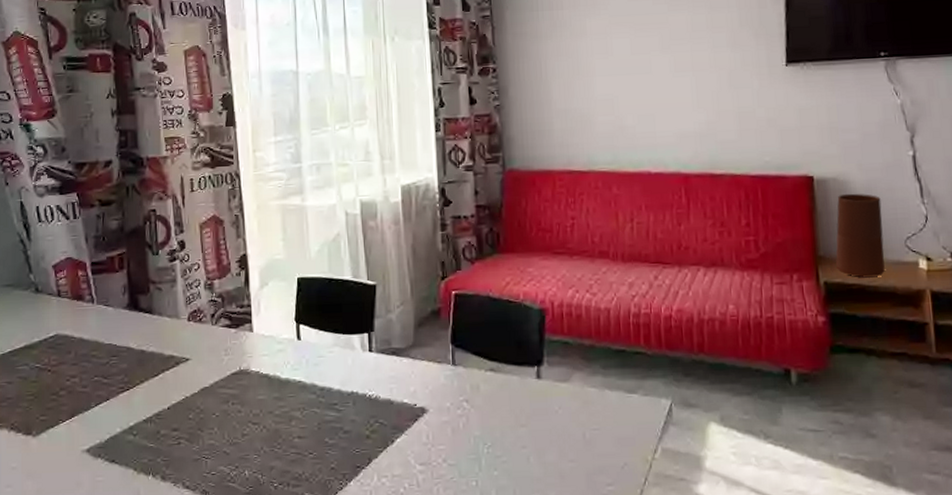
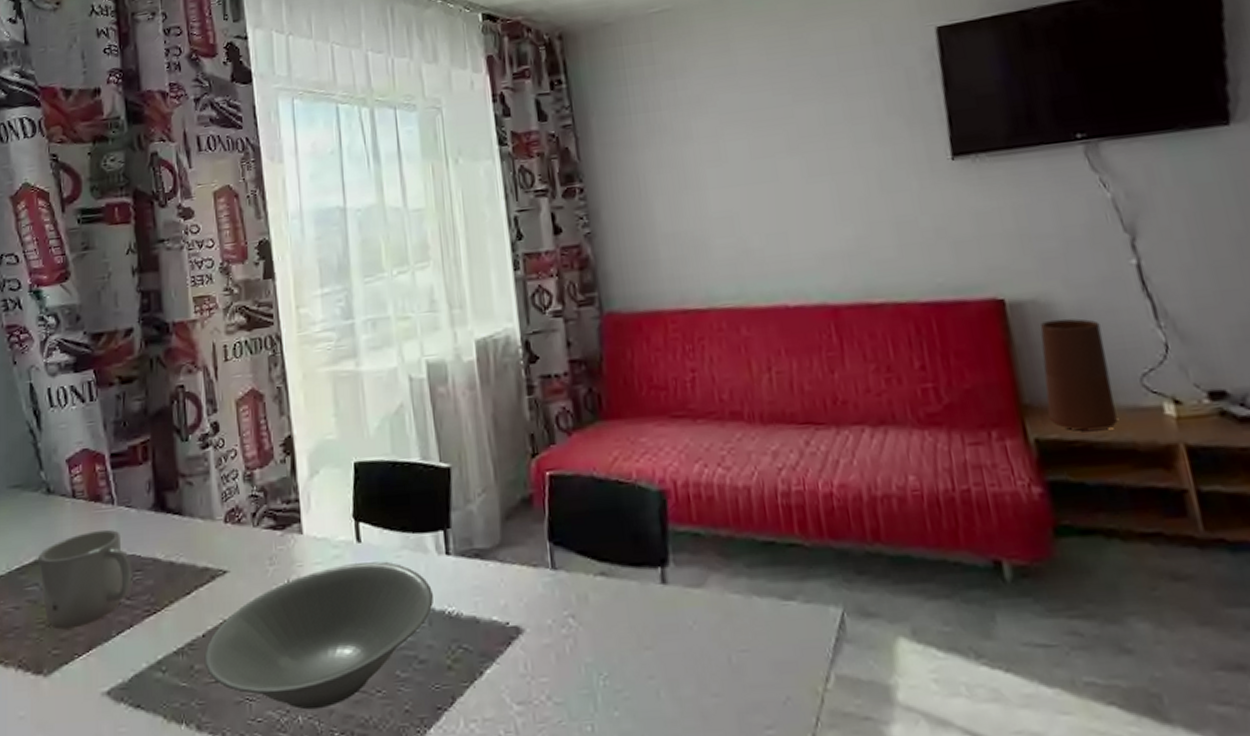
mug: none [28,323,109,401] -> present [38,529,133,630]
bowl: none [169,355,357,467] -> present [204,562,433,710]

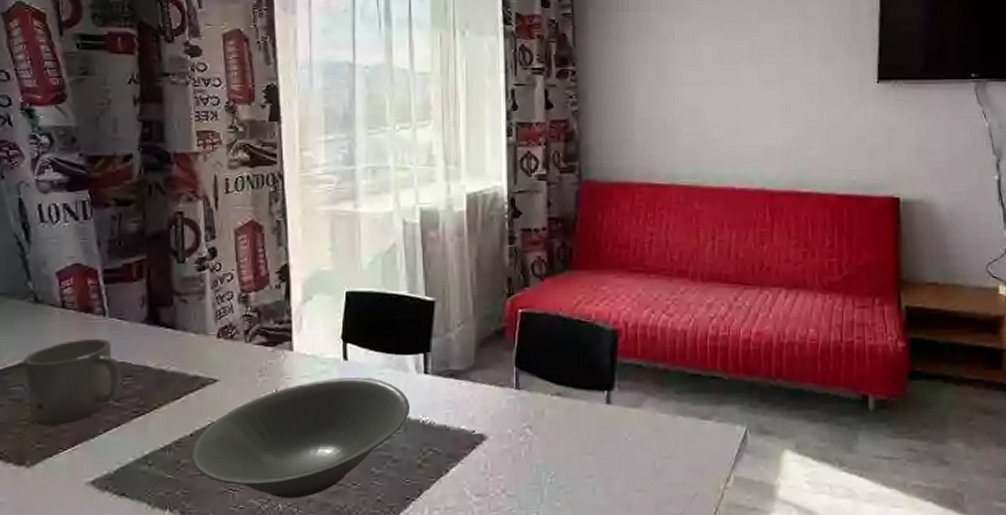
vase: present [1040,318,1118,432] -> none [918,216,966,303]

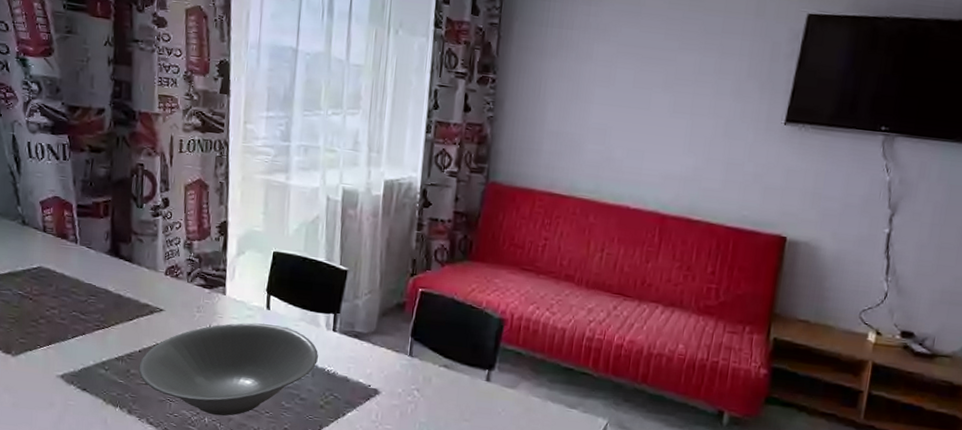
mug: present [23,338,122,427] -> none [12,259,88,327]

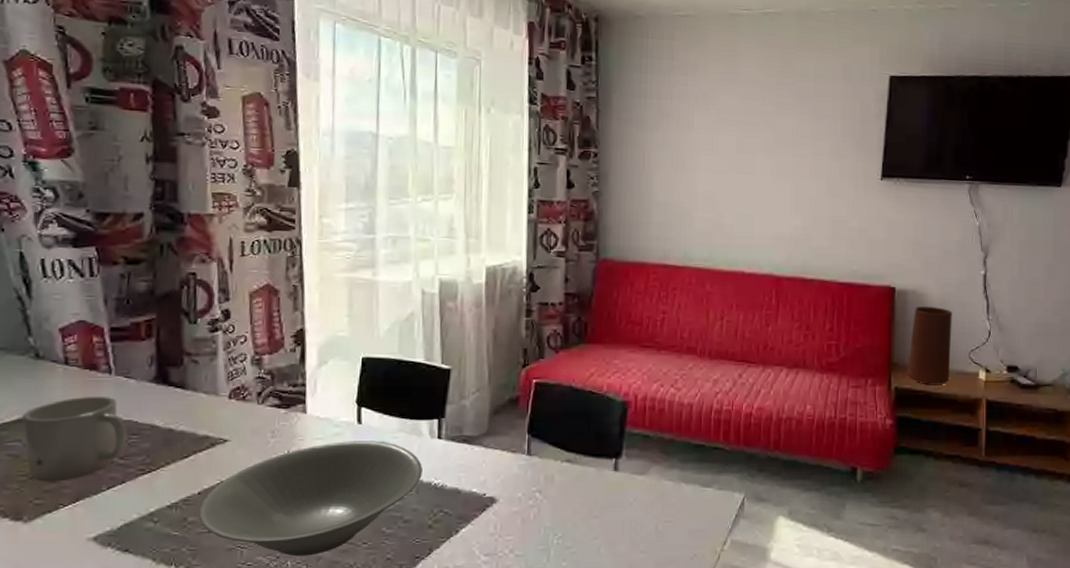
mug: none [12,259,88,327] -> present [22,395,128,482]
vase: none [789,259,847,342] -> present [907,306,952,385]

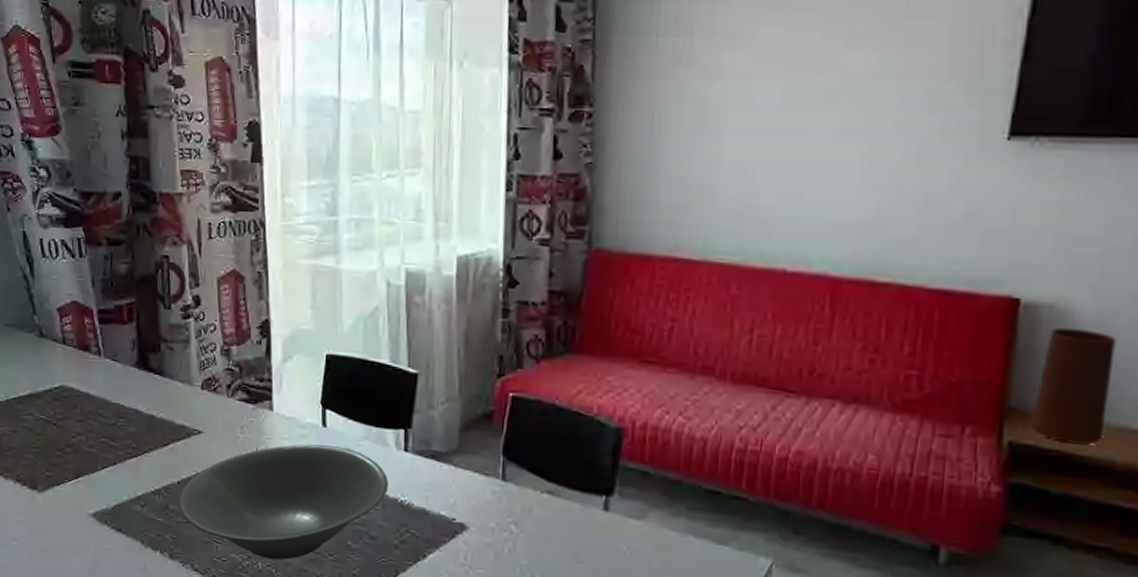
mug: present [22,395,128,482] -> none [33,376,117,458]

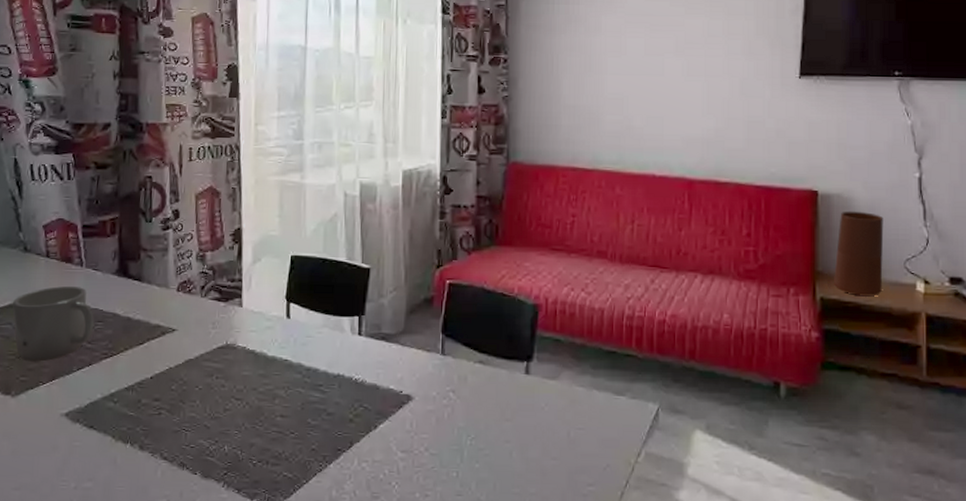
mug: none [33,376,117,458] -> present [12,285,95,362]
bowl: present [178,444,388,560] -> none [150,334,344,442]

